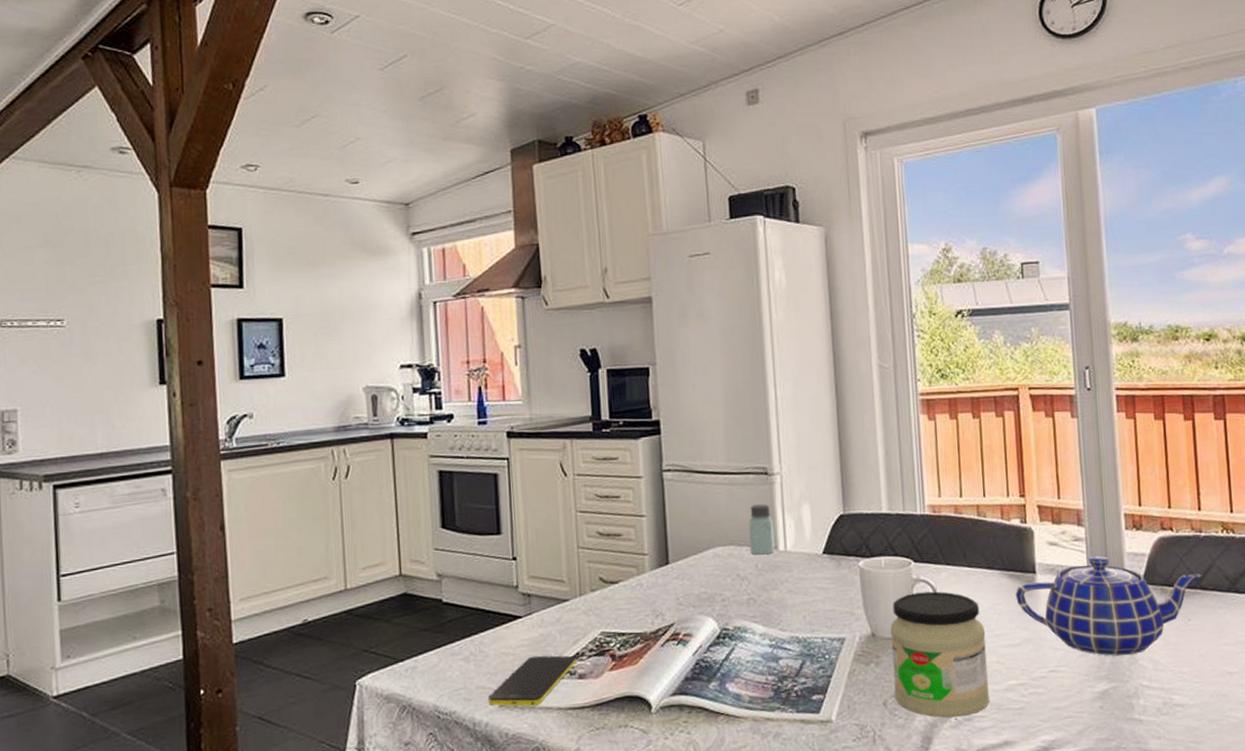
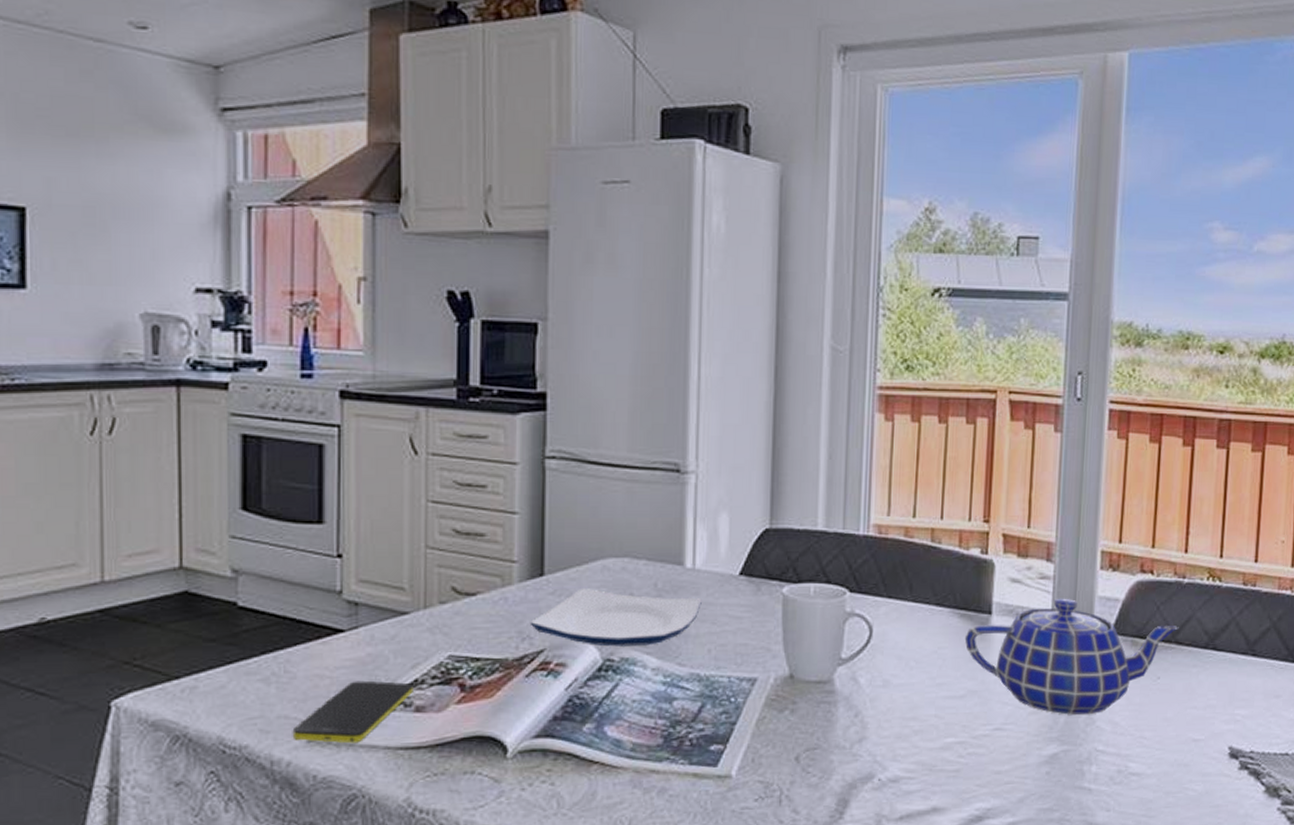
plate: none [661,572,795,618] -> present [530,589,702,646]
saltshaker: present [749,504,775,555] -> none [650,509,682,572]
jar: present [890,591,990,718] -> none [810,628,925,779]

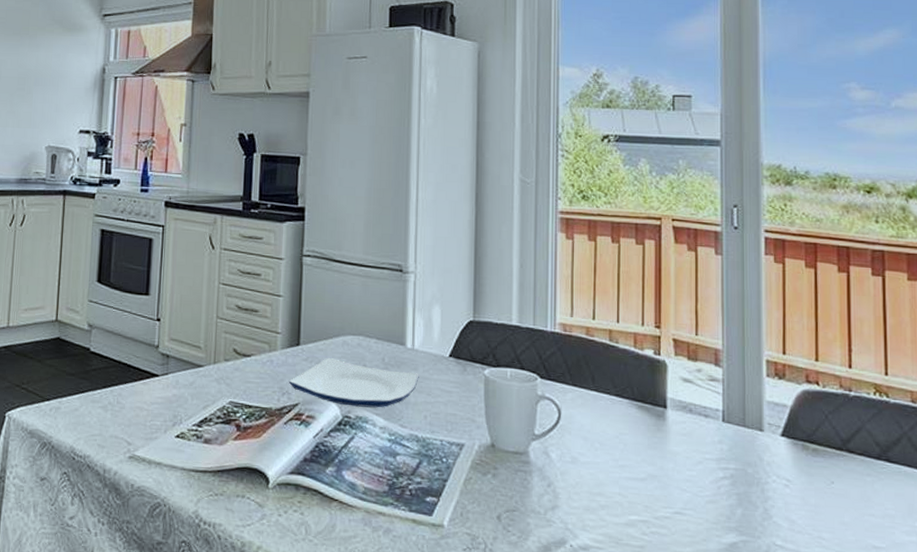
smartphone: present [292,680,413,744] -> none [119,414,204,463]
teapot: present [964,598,1179,715] -> none [643,399,849,510]

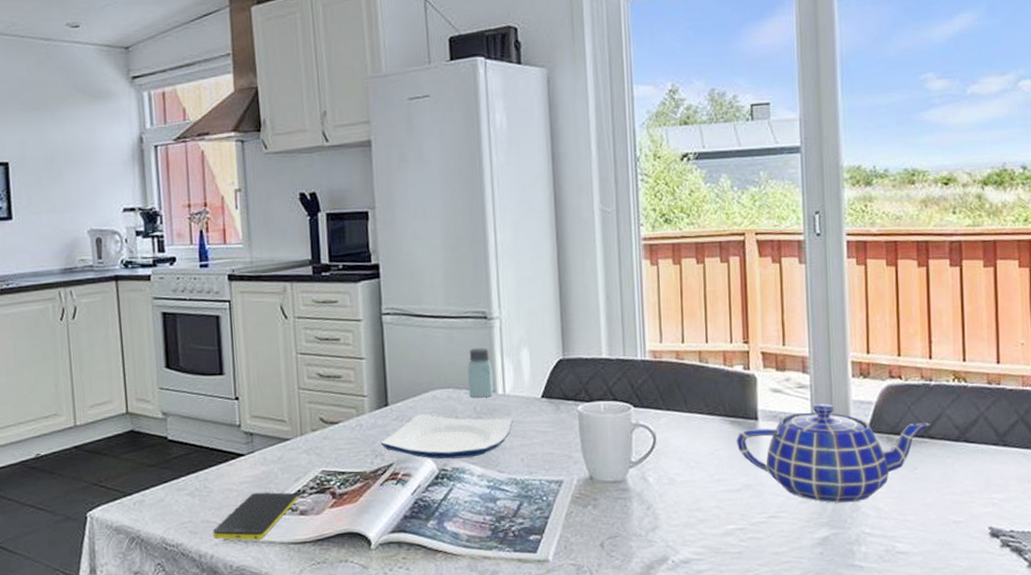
smartphone: none [119,414,204,463] -> present [213,492,298,541]
saltshaker: none [379,299,404,350] -> present [468,348,494,398]
teapot: none [643,399,849,510] -> present [736,403,931,503]

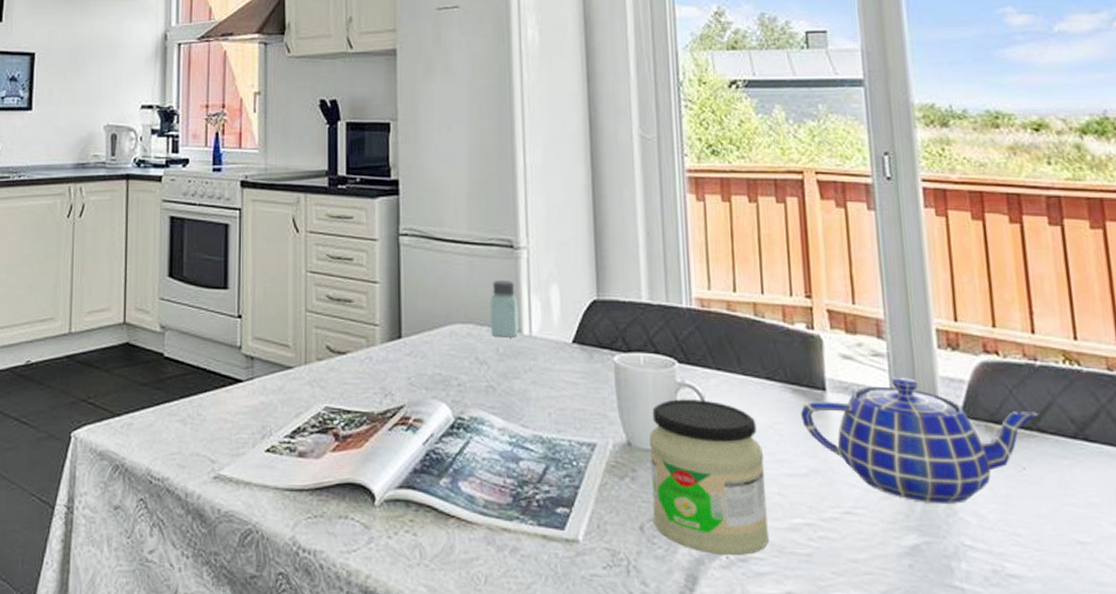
smartphone: present [213,492,298,541] -> none [202,425,297,482]
plate: present [380,414,513,459] -> none [391,351,540,406]
jar: none [608,436,708,561] -> present [649,399,770,556]

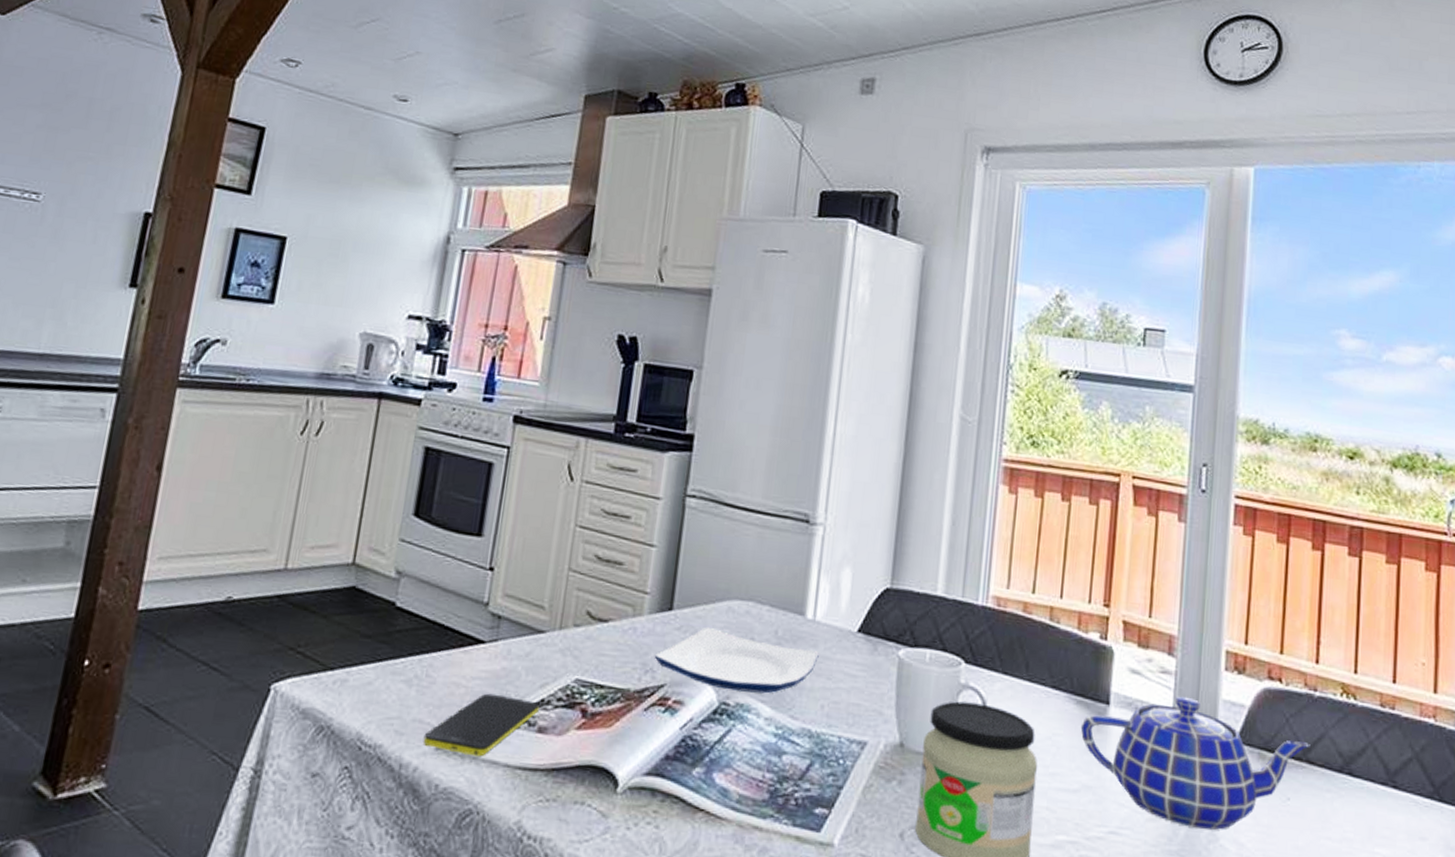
smartphone: none [202,425,297,482] -> present [423,693,540,757]
plate: none [391,351,540,406] -> present [654,628,819,694]
saltshaker: present [490,280,519,338] -> none [772,557,806,621]

